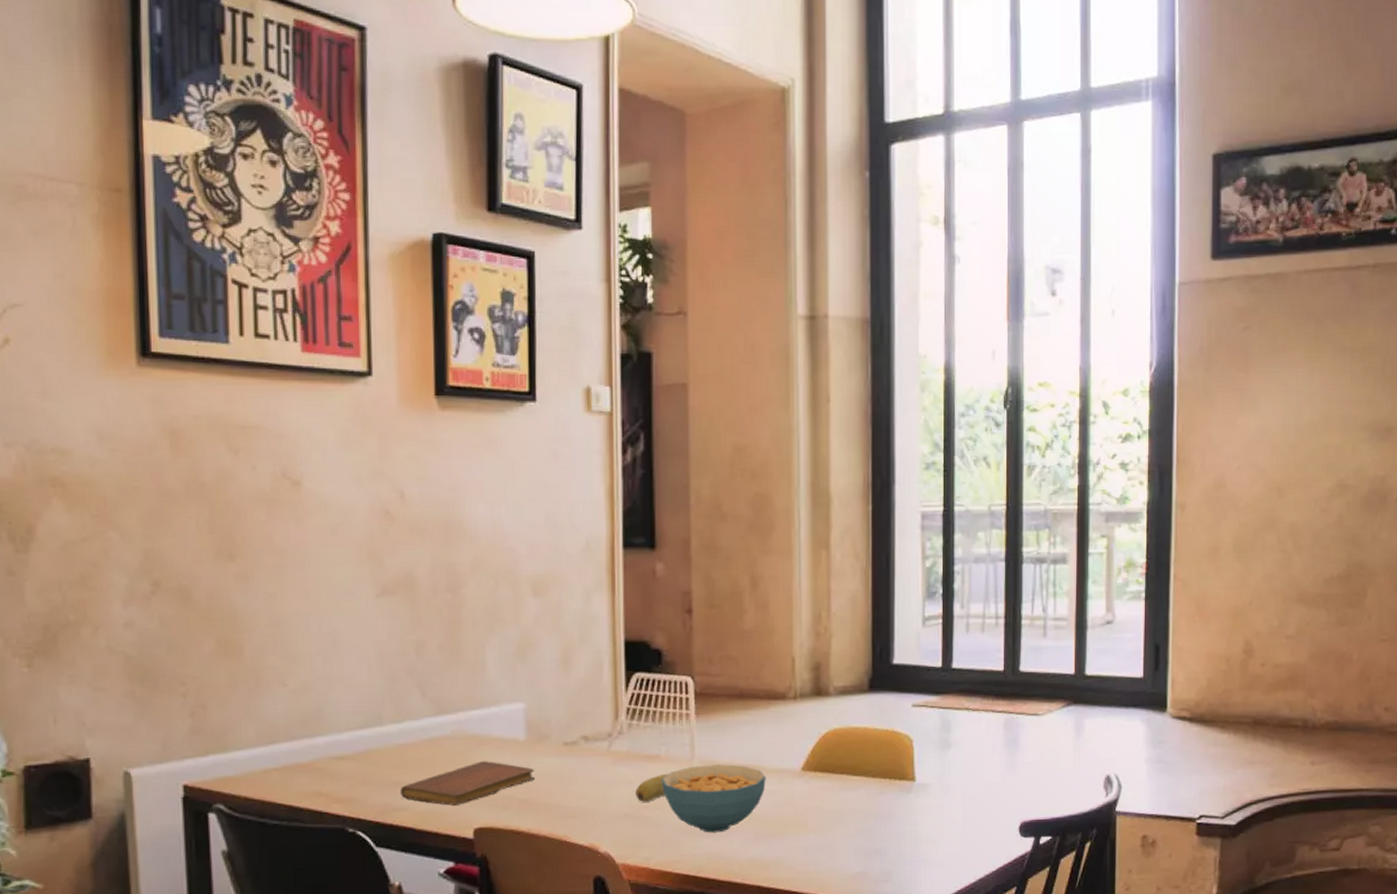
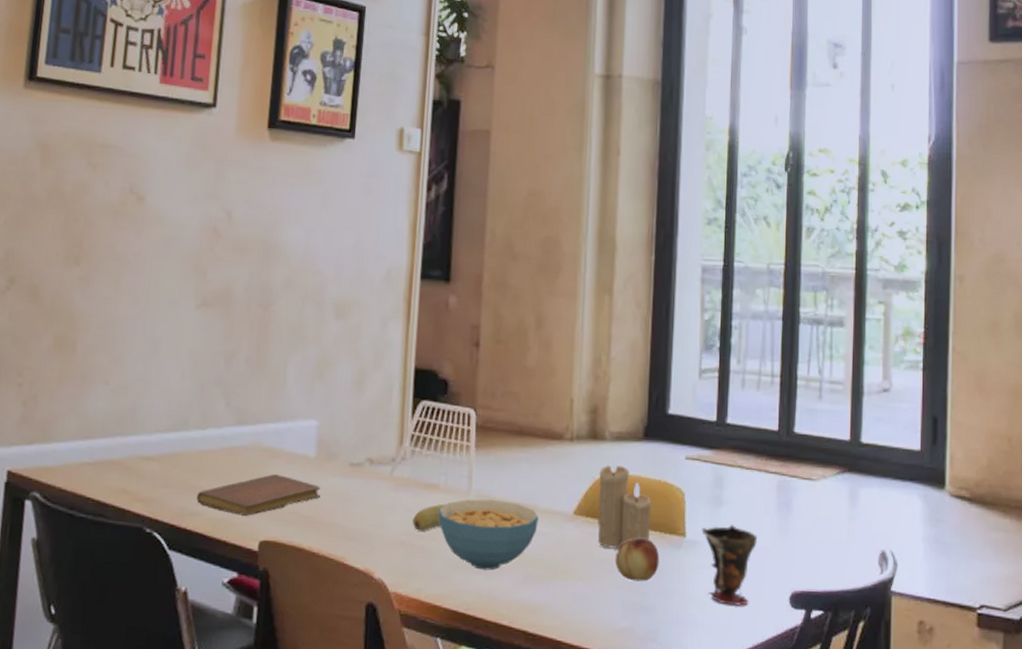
candle: none [825,712,880,801] -> present [598,458,652,550]
fruit: none [846,787,890,828] -> present [615,538,660,582]
cup: none [931,765,986,841] -> present [701,524,757,606]

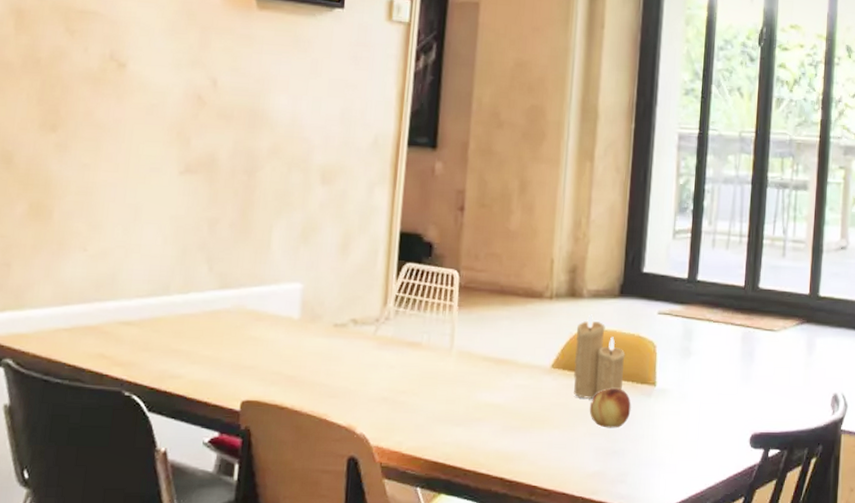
notebook: present [196,474,321,516] -> none [177,336,304,377]
banana: present [412,504,446,531] -> none [394,361,429,387]
cereal bowl: present [438,499,539,570] -> none [420,355,518,422]
cup: present [701,524,757,606] -> none [671,373,722,448]

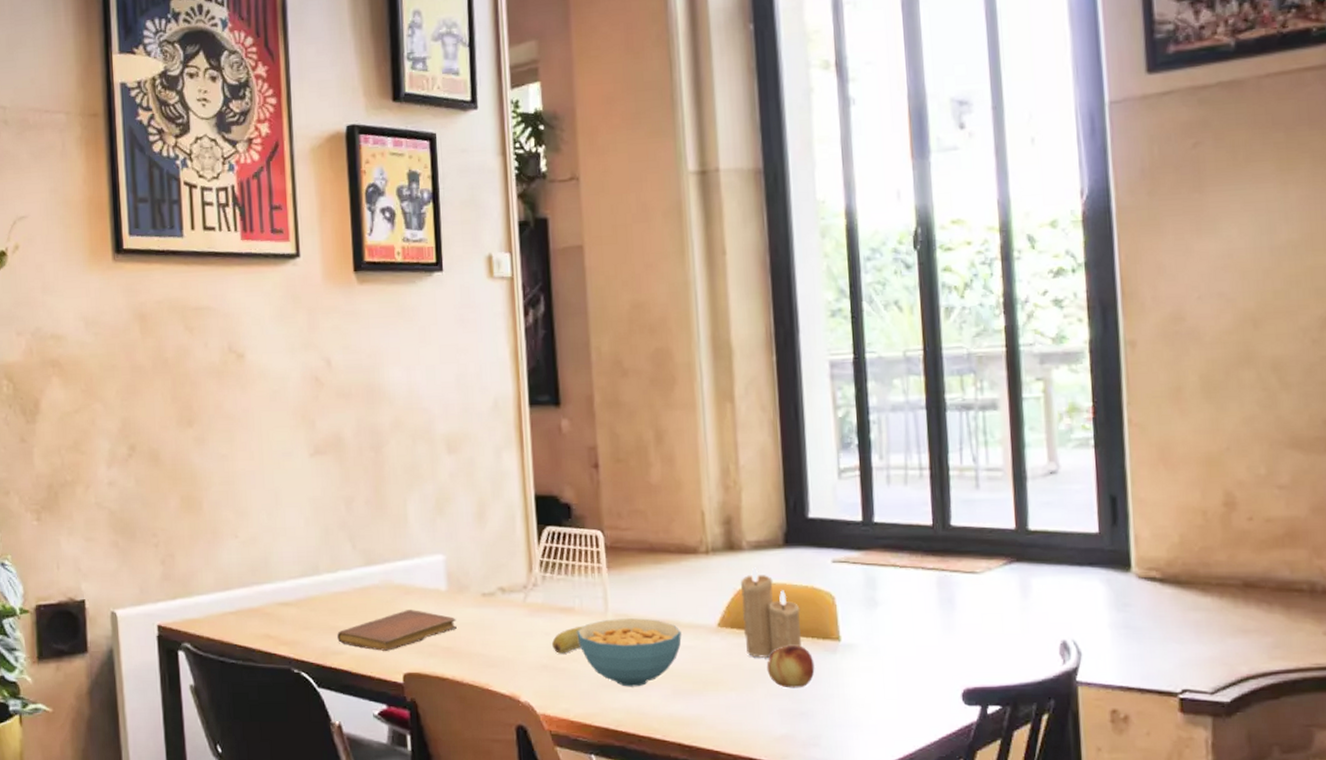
notebook: none [177,336,304,377] -> present [337,610,457,651]
banana: none [394,361,429,387] -> present [551,626,584,654]
cereal bowl: none [420,355,518,422] -> present [577,618,682,687]

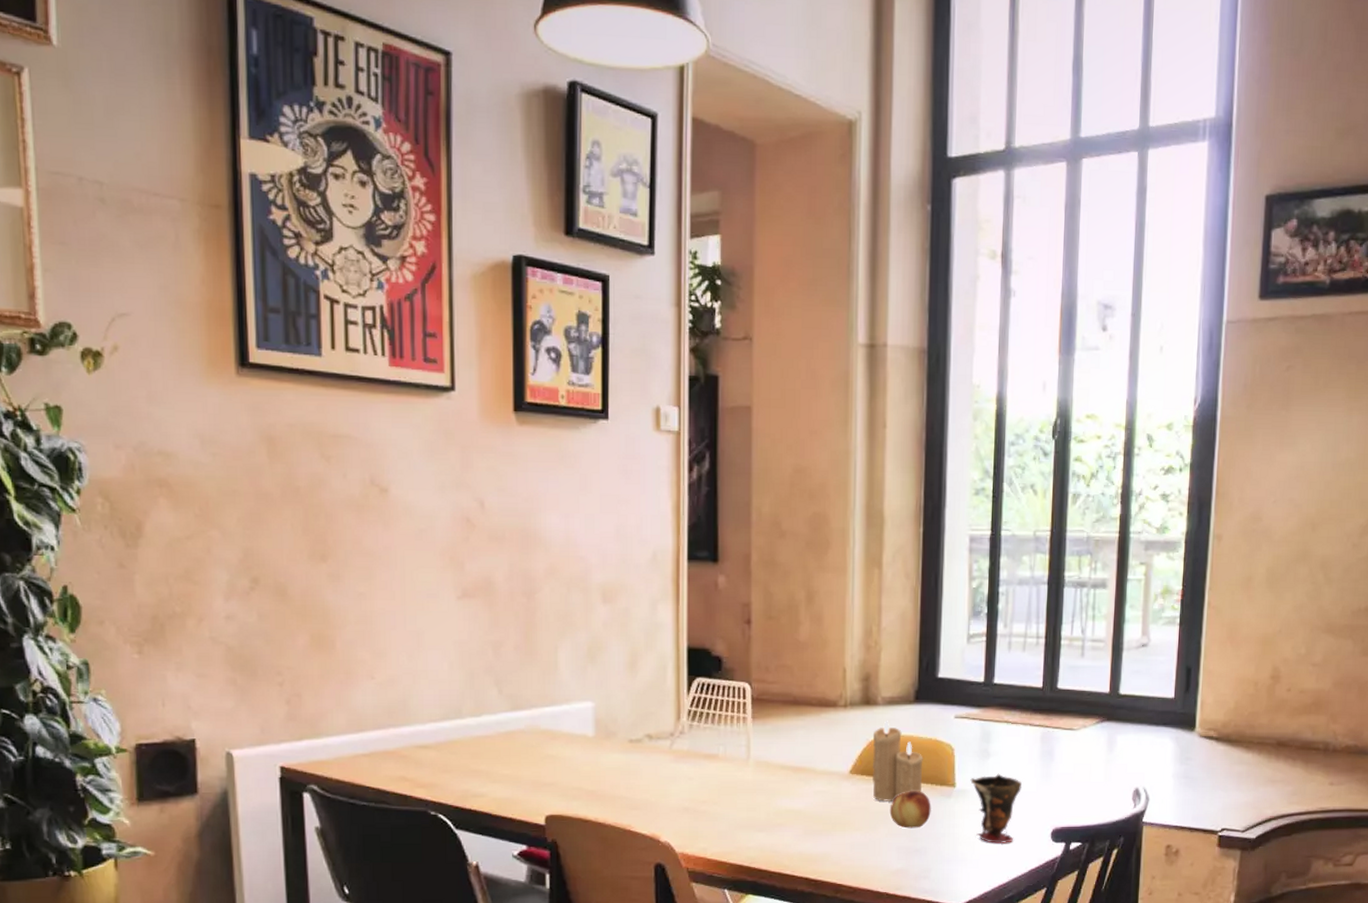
notebook: present [337,610,457,651] -> none [478,754,602,794]
banana: present [551,626,584,654] -> none [694,771,726,797]
cereal bowl: present [577,618,682,687] -> none [719,765,816,828]
cup: none [857,625,920,706] -> present [970,773,1022,843]

